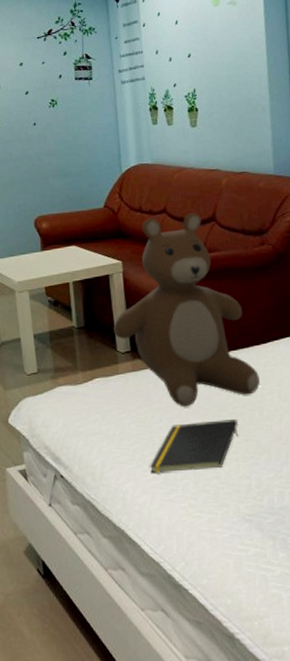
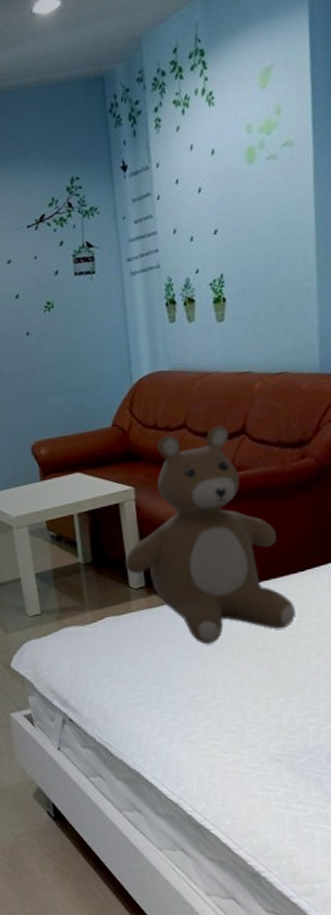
notepad: present [149,419,239,473] -> none [167,655,270,714]

